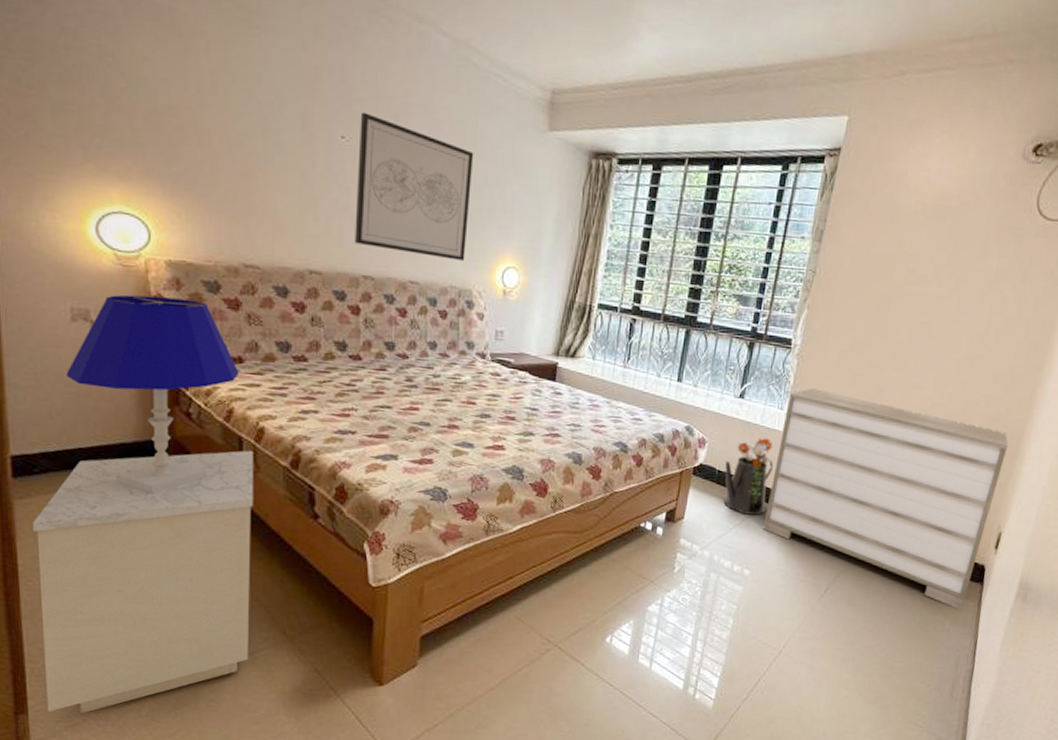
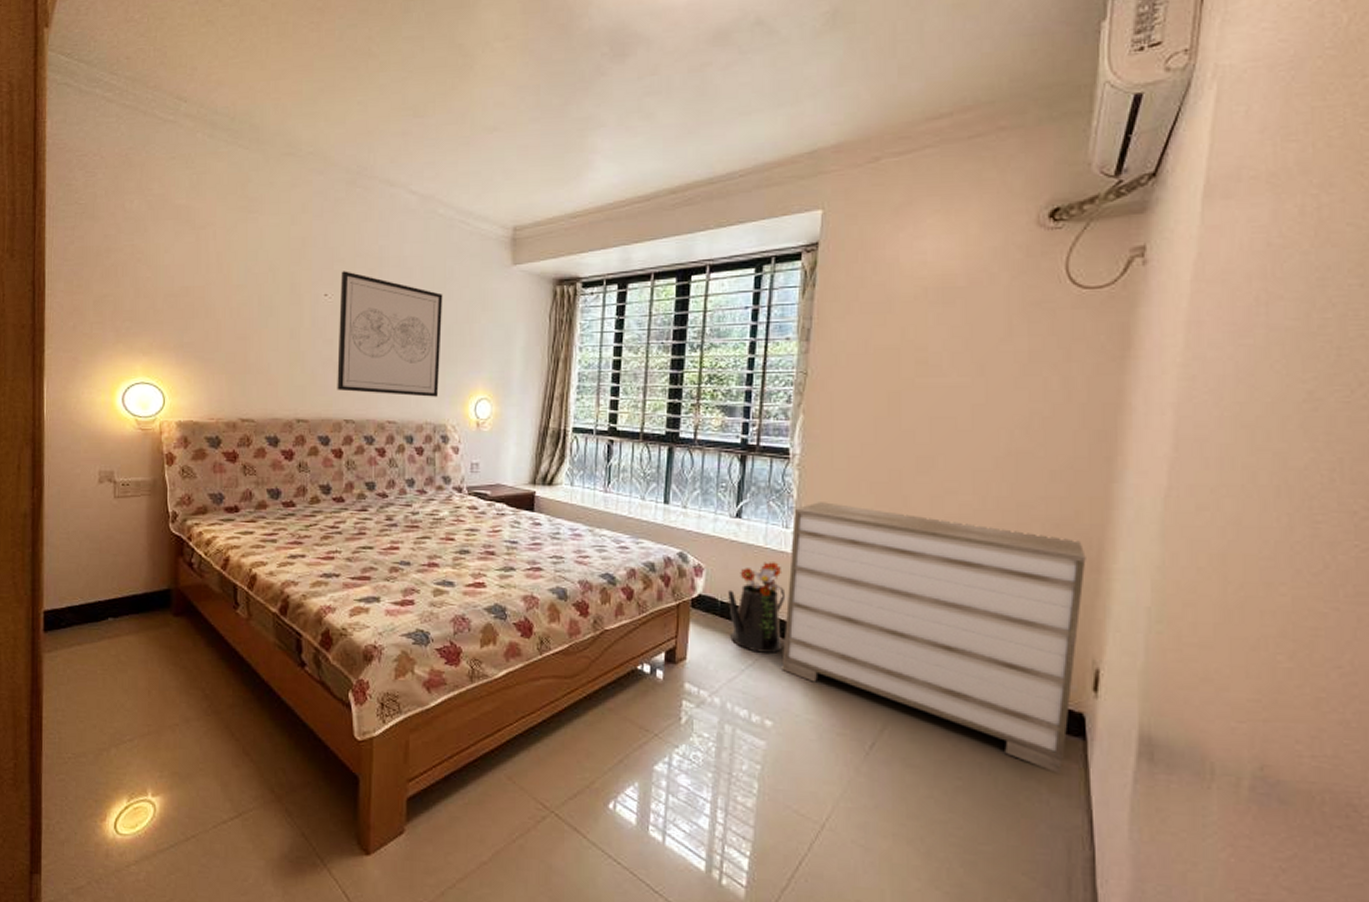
nightstand: present [33,450,254,714] -> none [57,597,247,876]
table lamp: present [66,294,239,494] -> none [92,455,235,644]

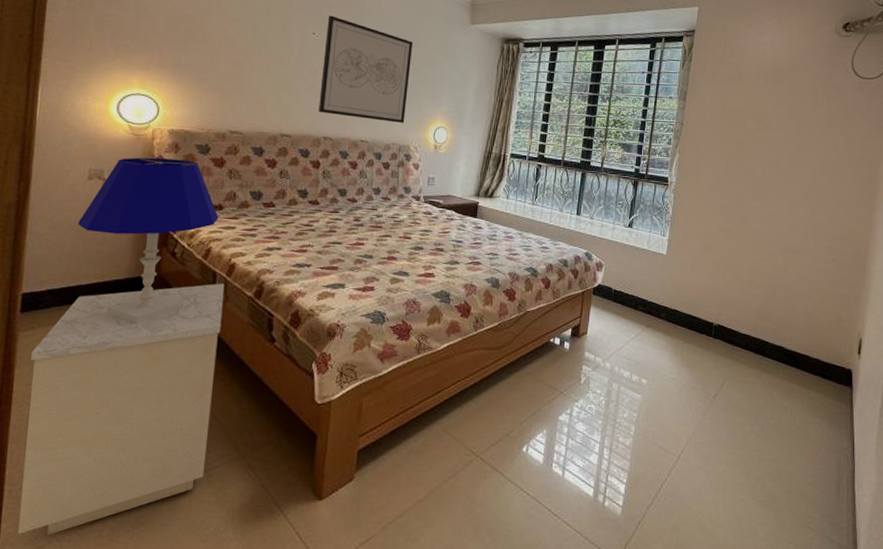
nightstand: none [57,597,247,876] -> present [18,283,225,536]
table lamp: none [92,455,235,644] -> present [78,157,219,323]
watering can: present [728,562,784,653] -> none [620,261,660,329]
dresser: present [781,502,1086,773] -> none [655,218,857,412]

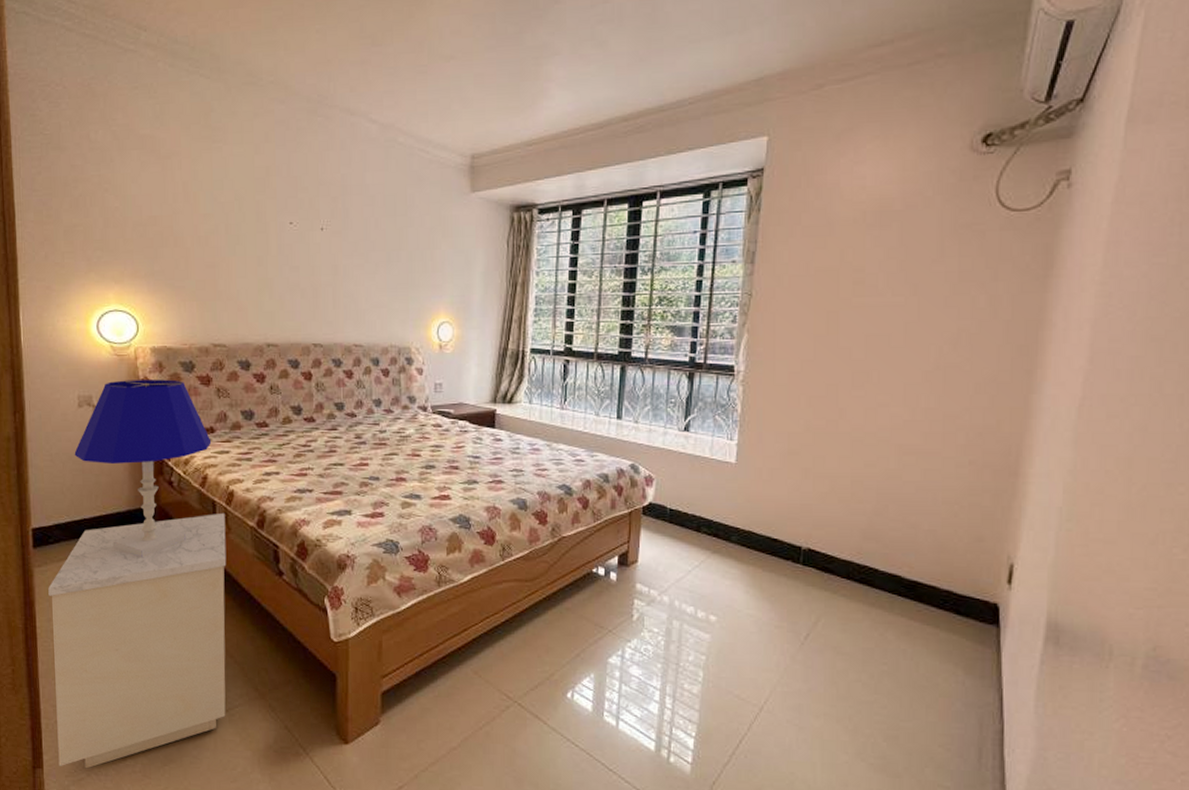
wall art: present [318,15,414,123] -> none [304,199,405,321]

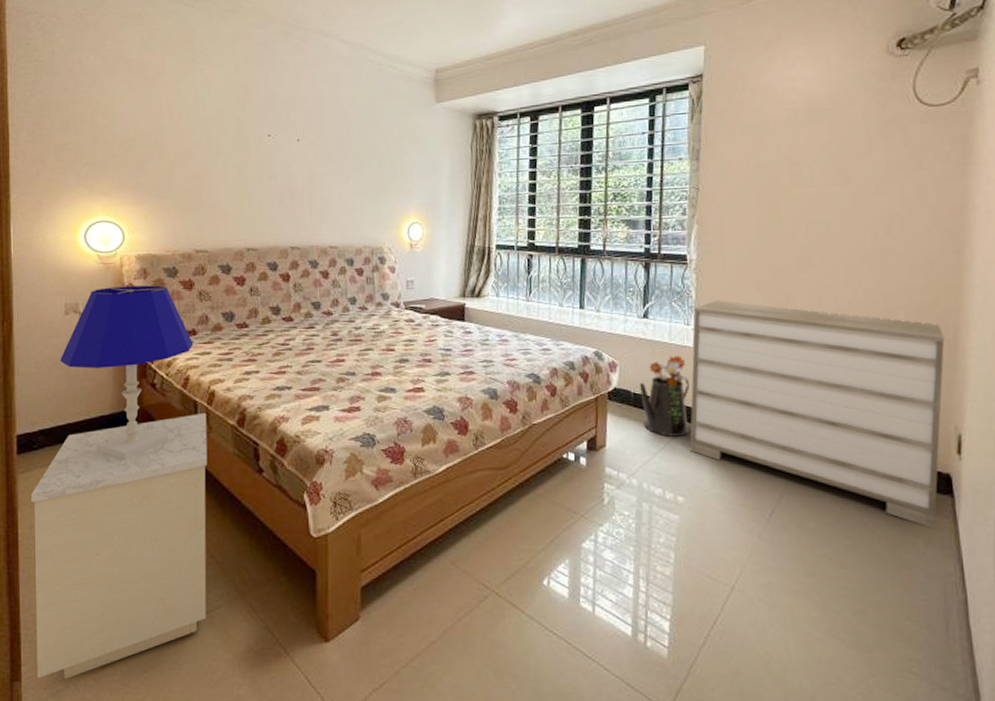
watering can: none [677,472,728,555] -> present [640,356,690,437]
dresser: none [725,415,1005,657] -> present [689,300,945,528]

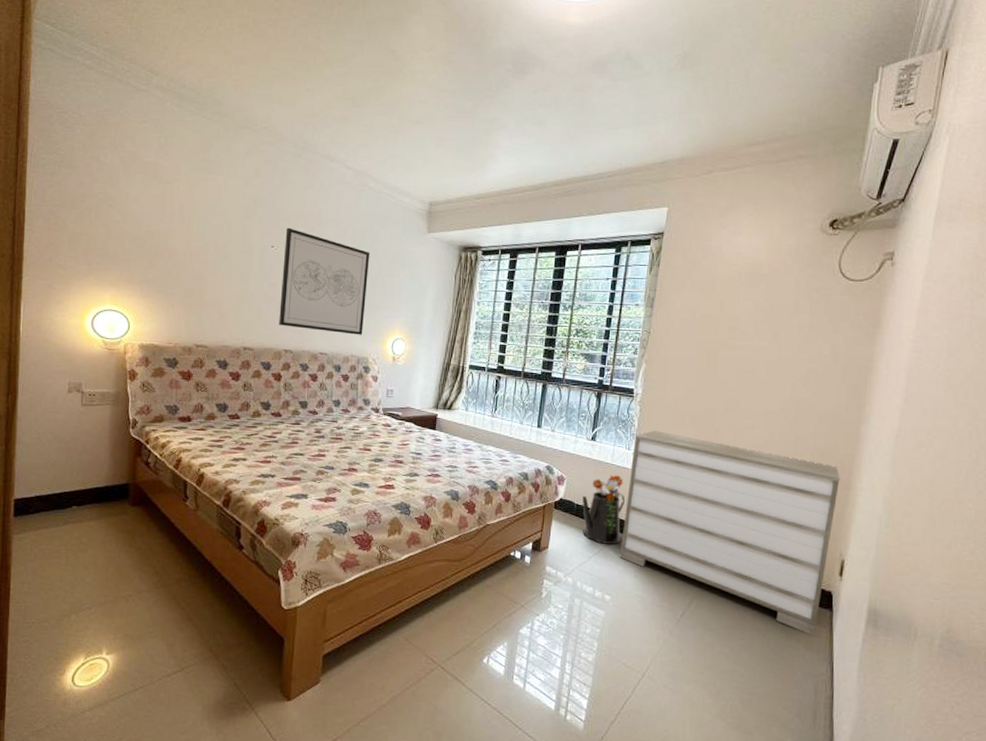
nightstand: present [31,412,208,680] -> none [20,492,195,721]
table lamp: present [60,285,194,460] -> none [60,371,188,529]
wall art: none [282,113,376,223] -> present [279,228,370,335]

